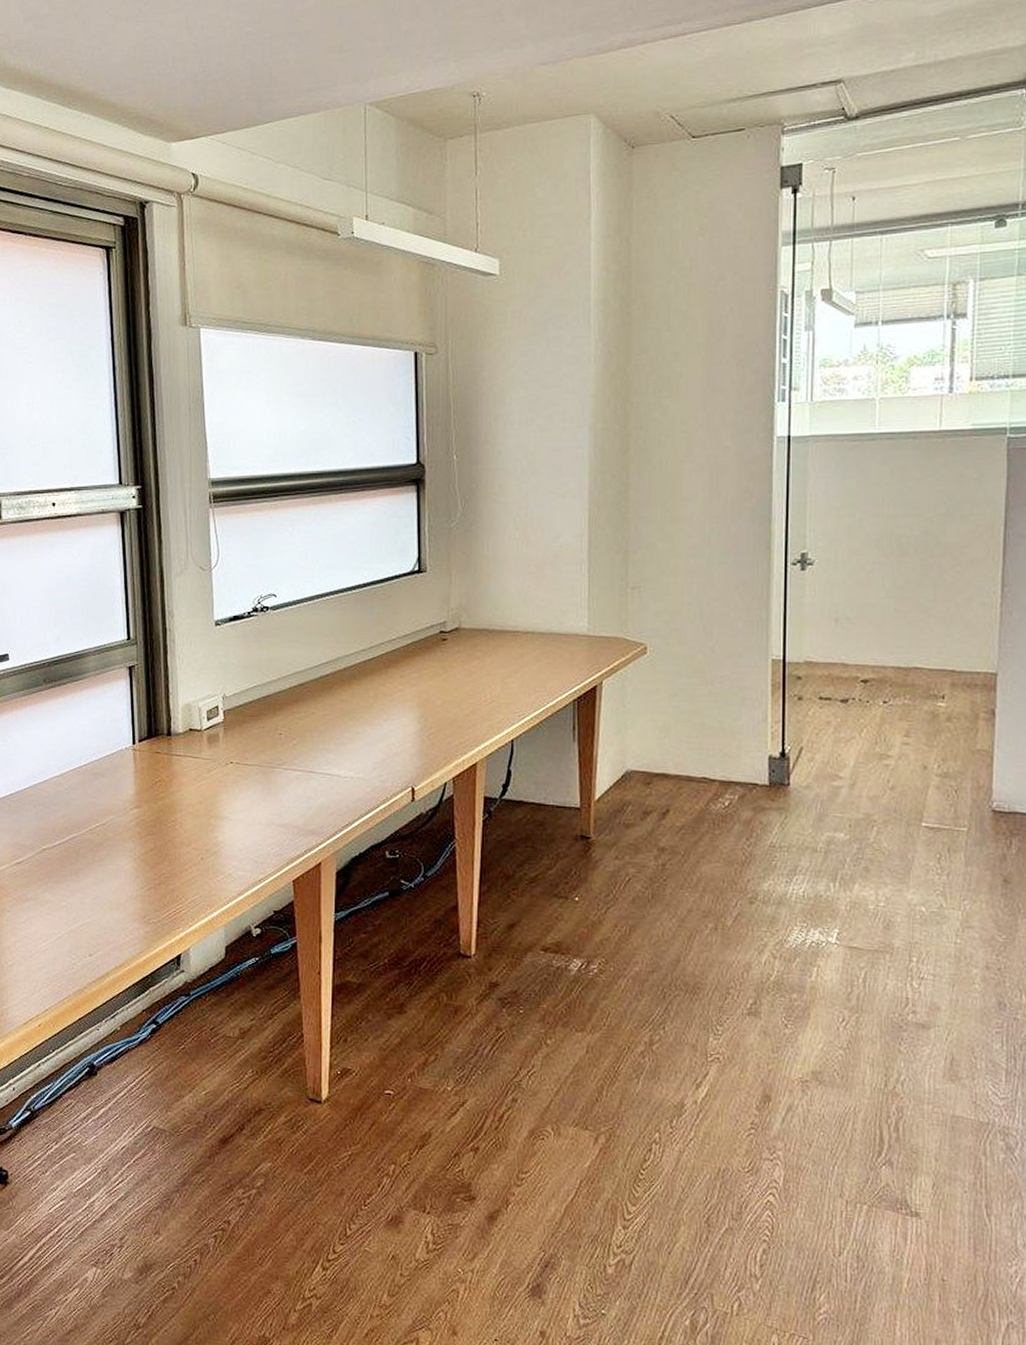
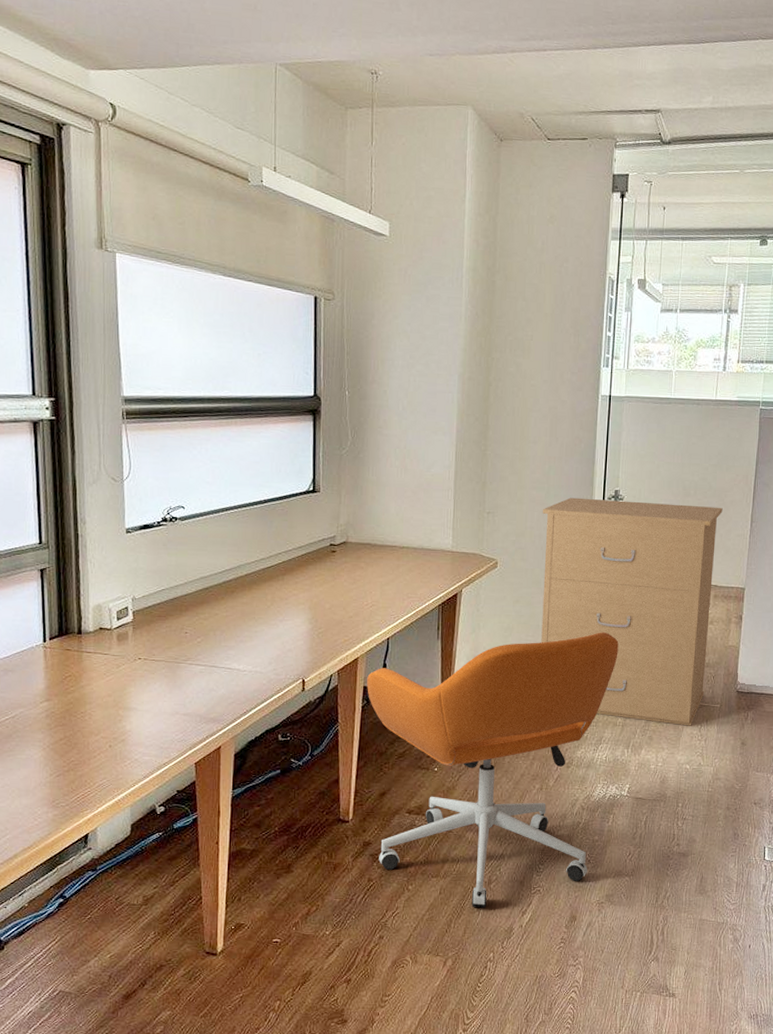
office chair: none [488,732,815,1075] -> present [367,632,619,908]
filing cabinet: none [703,564,958,855] -> present [541,497,723,726]

